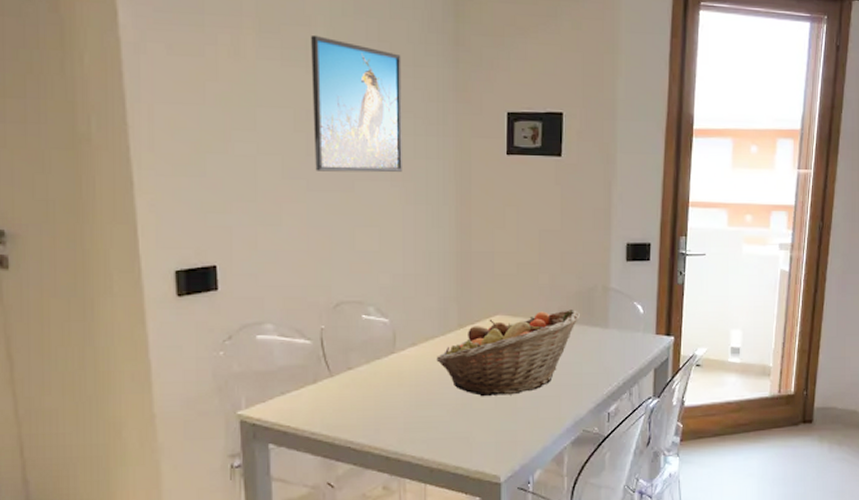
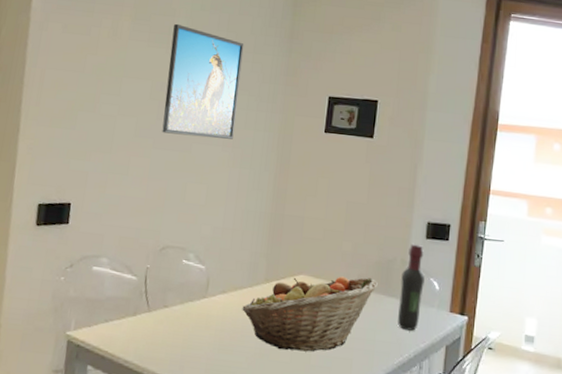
wine bottle: none [604,268,628,358] -> present [398,244,425,331]

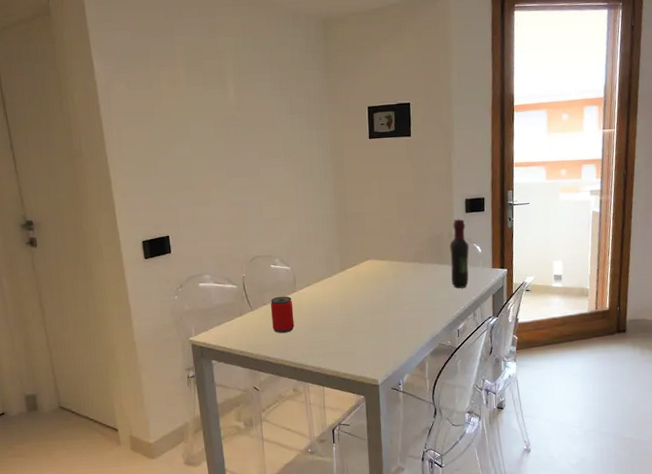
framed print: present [162,23,244,139] -> none [223,64,293,163]
beverage can: none [169,300,201,347] -> present [270,296,294,333]
fruit basket: present [242,276,378,352] -> none [326,251,432,321]

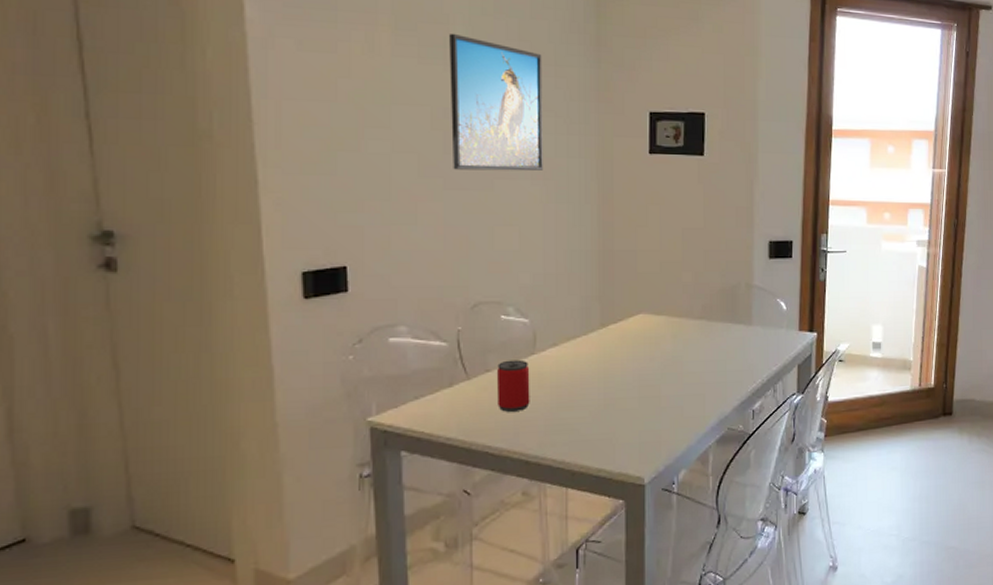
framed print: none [223,64,293,163] -> present [449,33,543,171]
wine bottle: present [450,219,469,288] -> none [747,266,771,355]

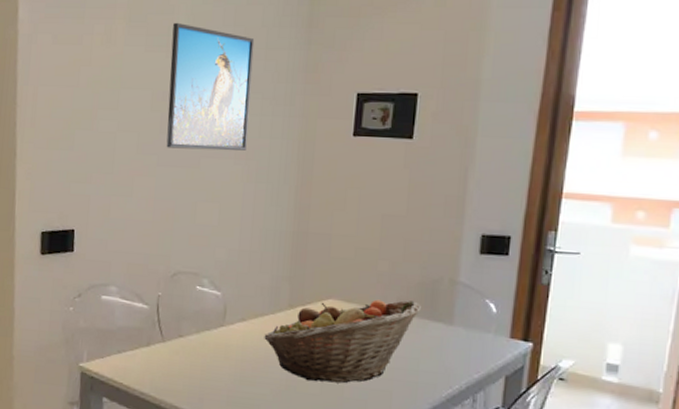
beverage can: present [496,359,530,412] -> none [187,328,218,379]
fruit basket: none [578,306,723,397] -> present [264,299,421,384]

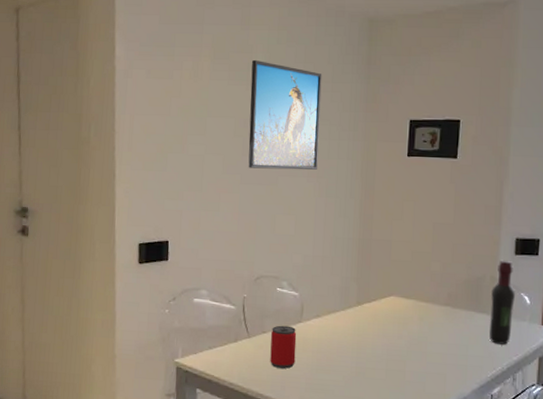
beverage can: none [187,328,218,379] -> present [270,325,297,369]
fruit basket: present [264,299,421,384] -> none [336,295,468,369]
wine bottle: none [446,261,479,360] -> present [489,261,515,345]

